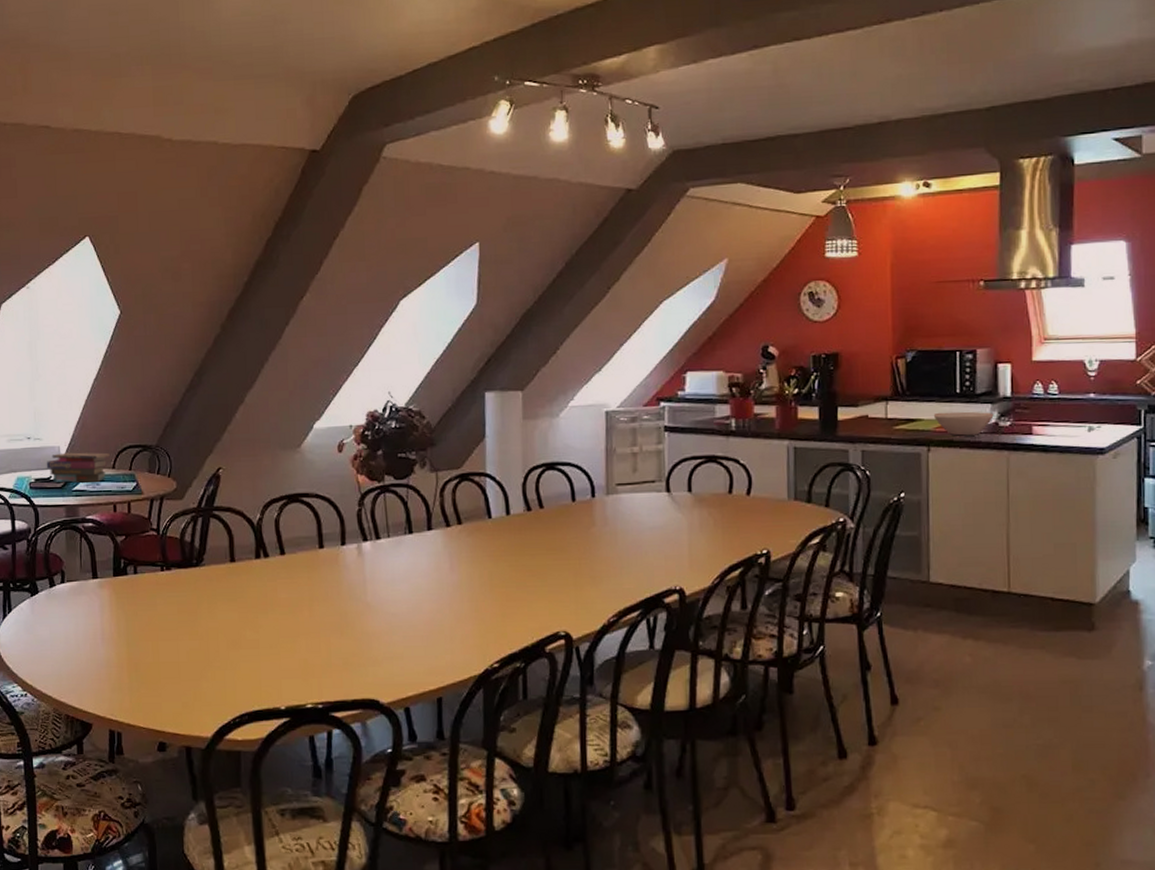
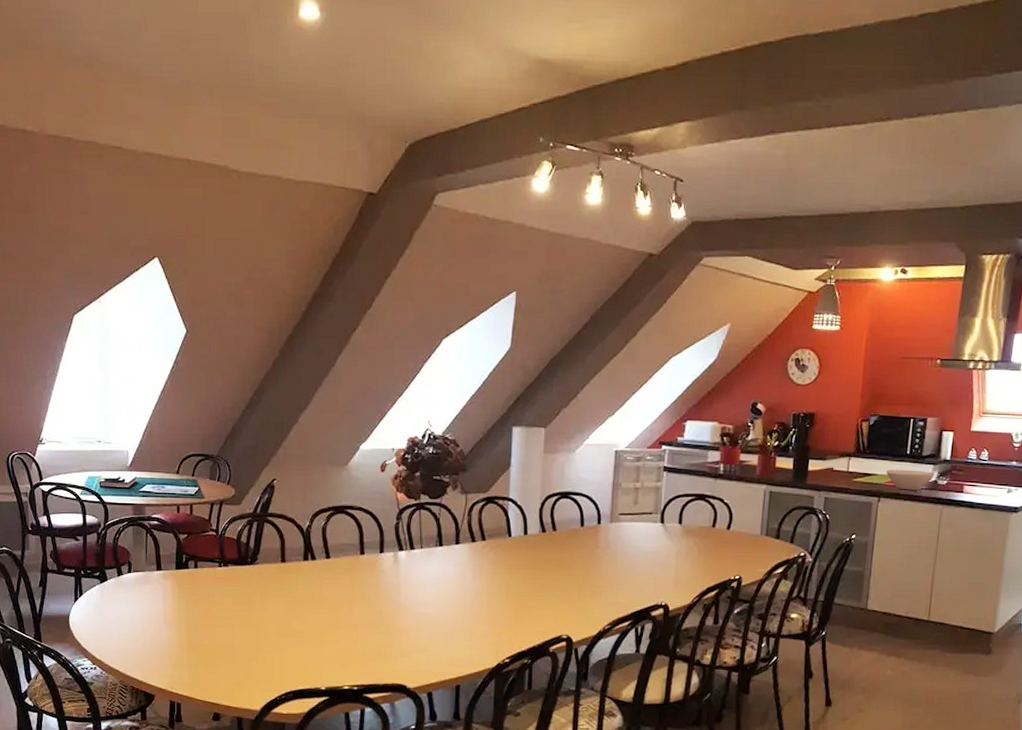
books: present [46,452,110,483] -> none [115,457,174,485]

